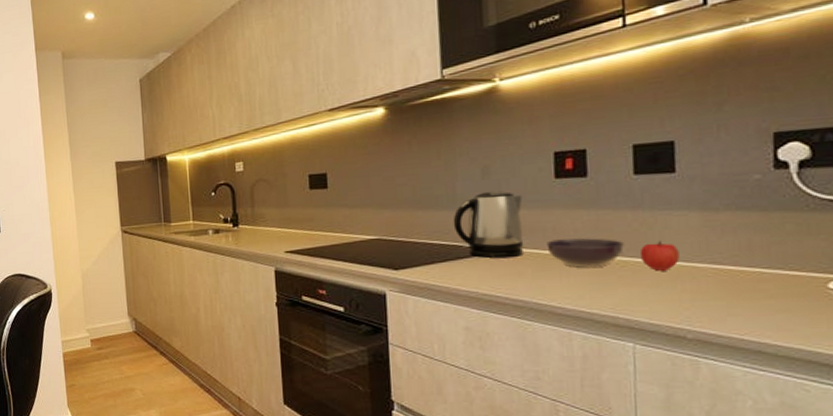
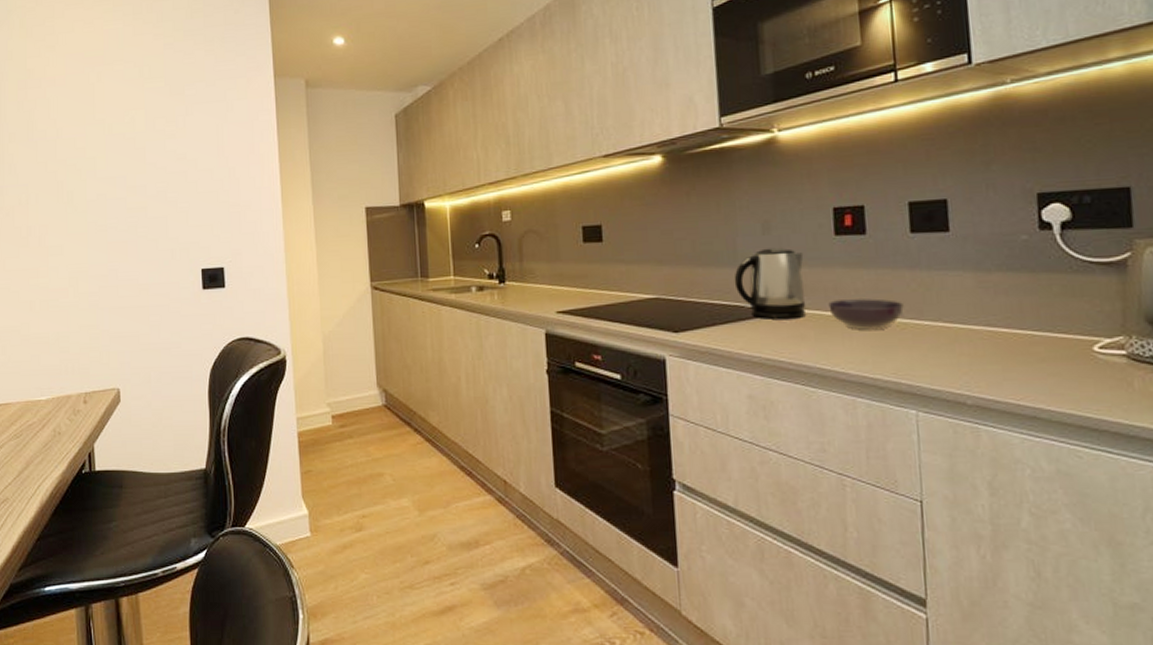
fruit: present [639,241,680,271] -> none [918,302,957,334]

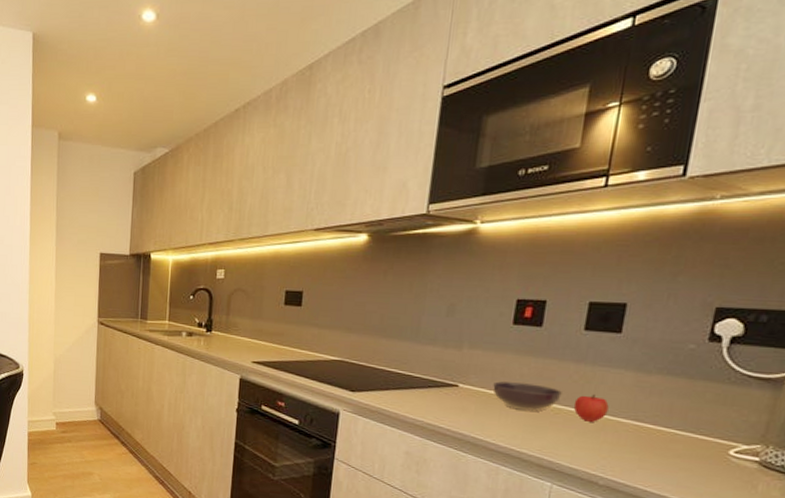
kettle: present [734,247,806,321] -> none [412,328,480,393]
fruit: none [918,302,957,334] -> present [573,394,609,422]

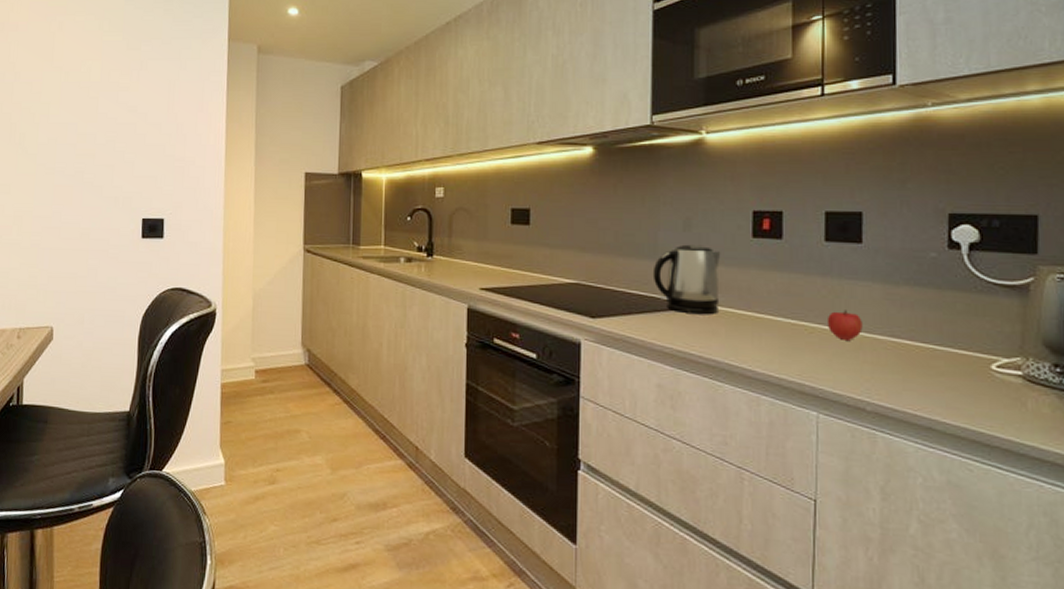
kettle: none [412,328,480,393] -> present [652,244,721,315]
bowl: present [492,381,562,412] -> none [741,300,813,331]

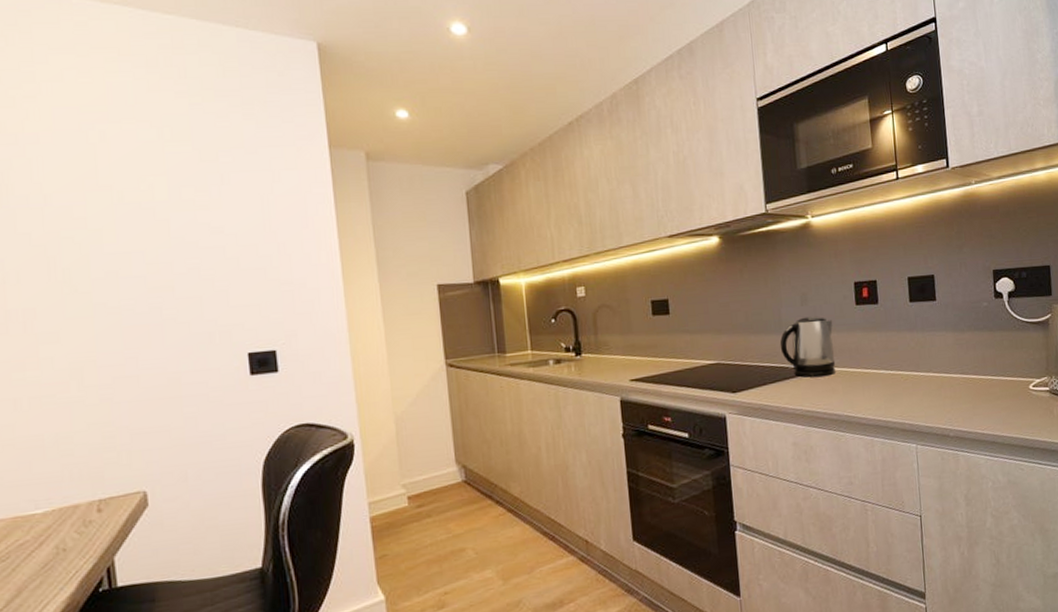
fruit: present [826,310,863,340] -> none [916,357,942,382]

